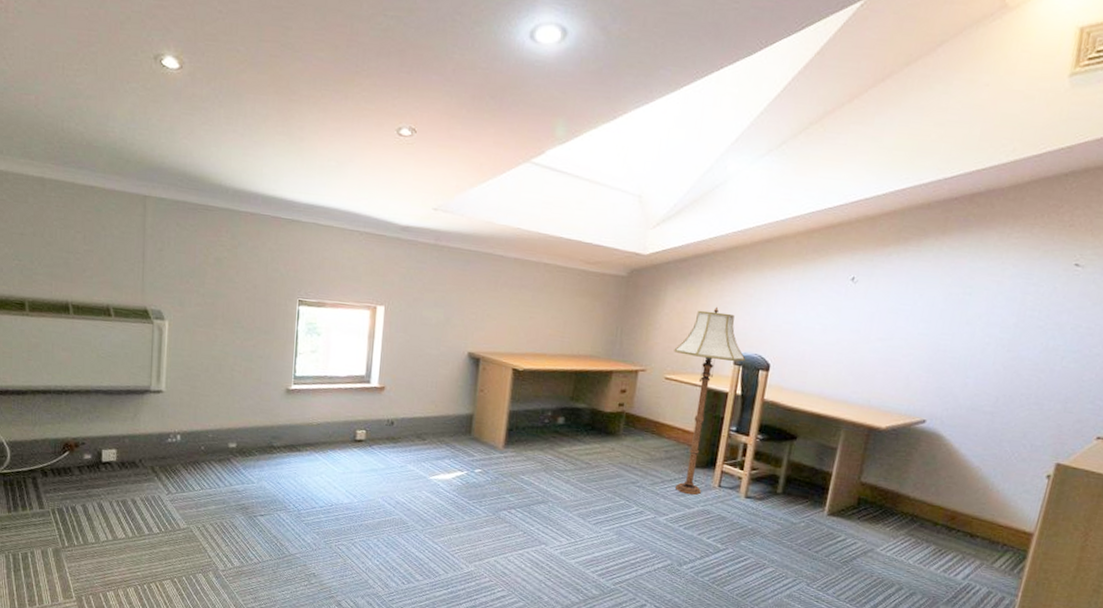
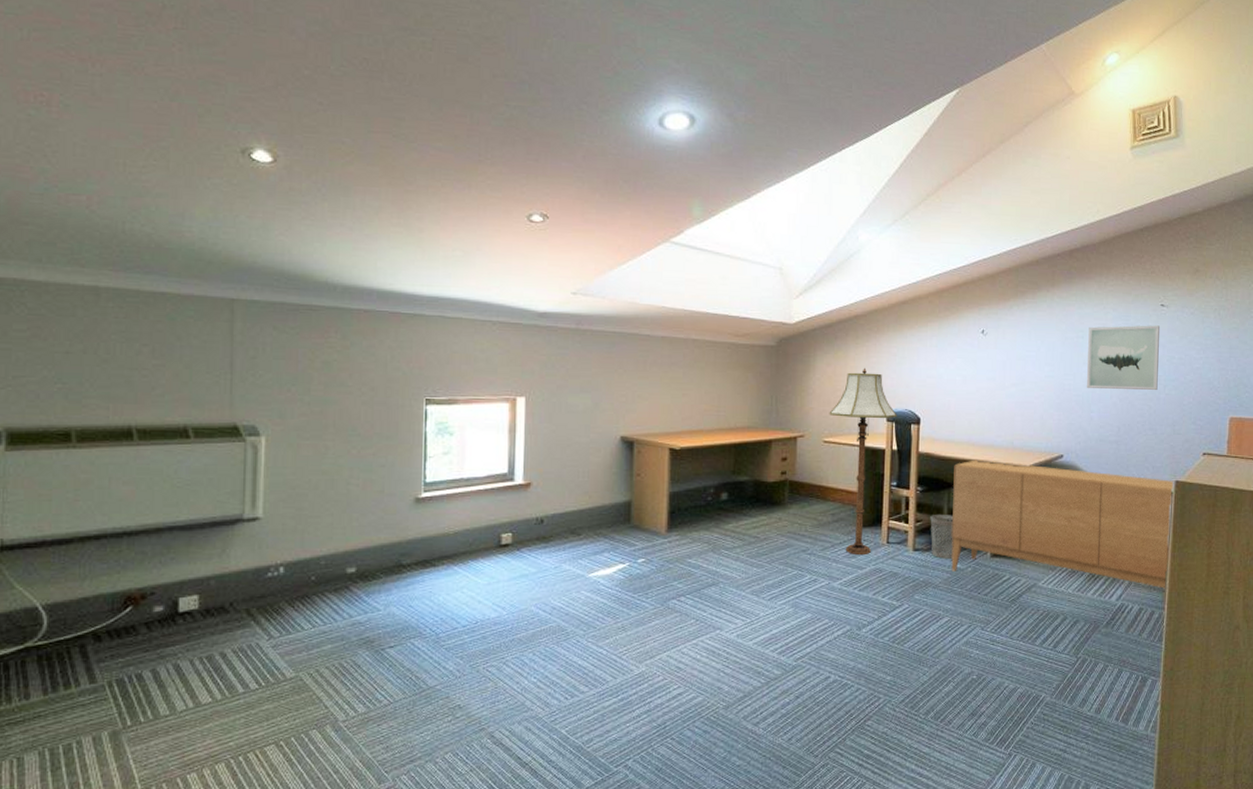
wastebasket: none [764,464,793,511] -> present [930,514,954,559]
sideboard: none [783,414,1056,576] -> present [951,460,1175,589]
wall art: none [966,283,1069,362] -> present [1087,325,1160,391]

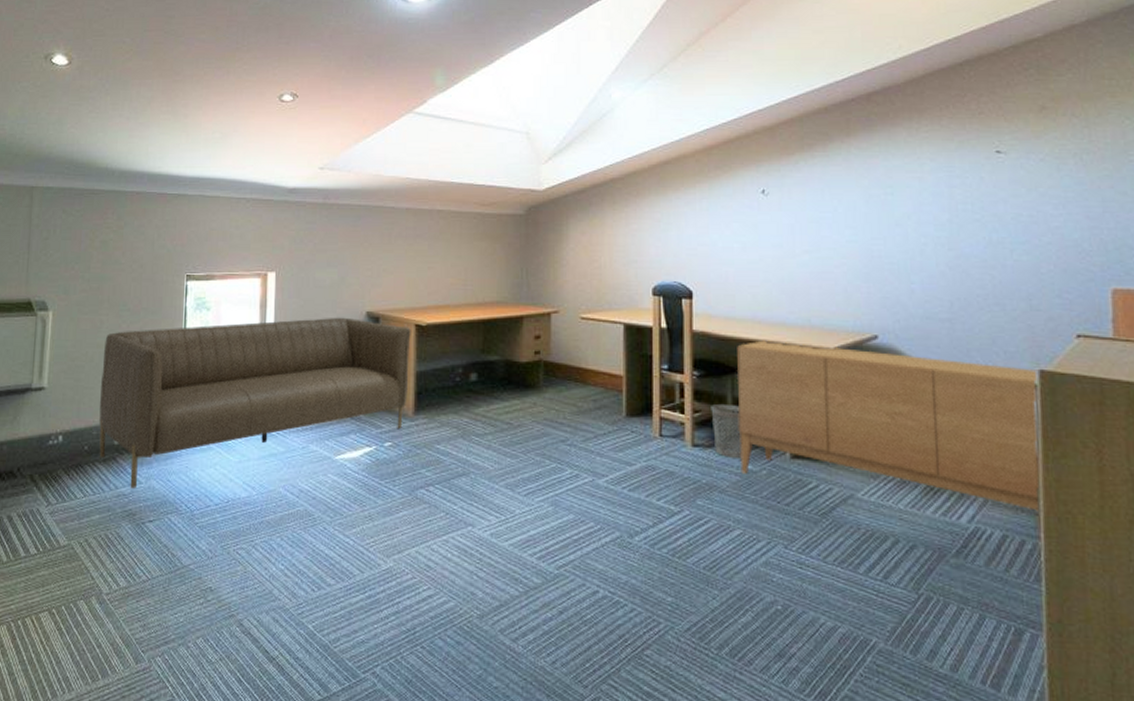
sofa: none [327,441,665,616] -> present [99,317,411,489]
floor lamp: present [829,367,898,556] -> none [586,235,665,450]
wall art: present [1087,325,1160,391] -> none [899,176,1002,257]

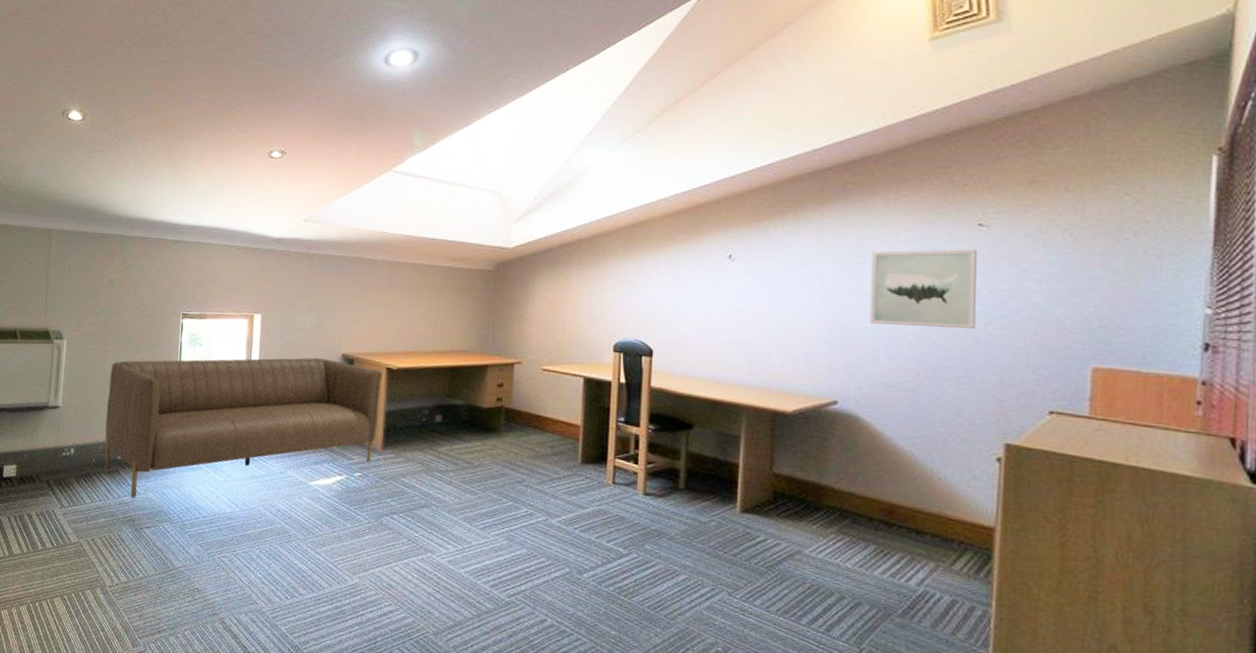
wastebasket: present [711,403,742,458] -> none [664,457,693,509]
sideboard: present [737,340,1040,511] -> none [690,399,1005,580]
wall art: none [899,176,1002,257] -> present [870,249,977,330]

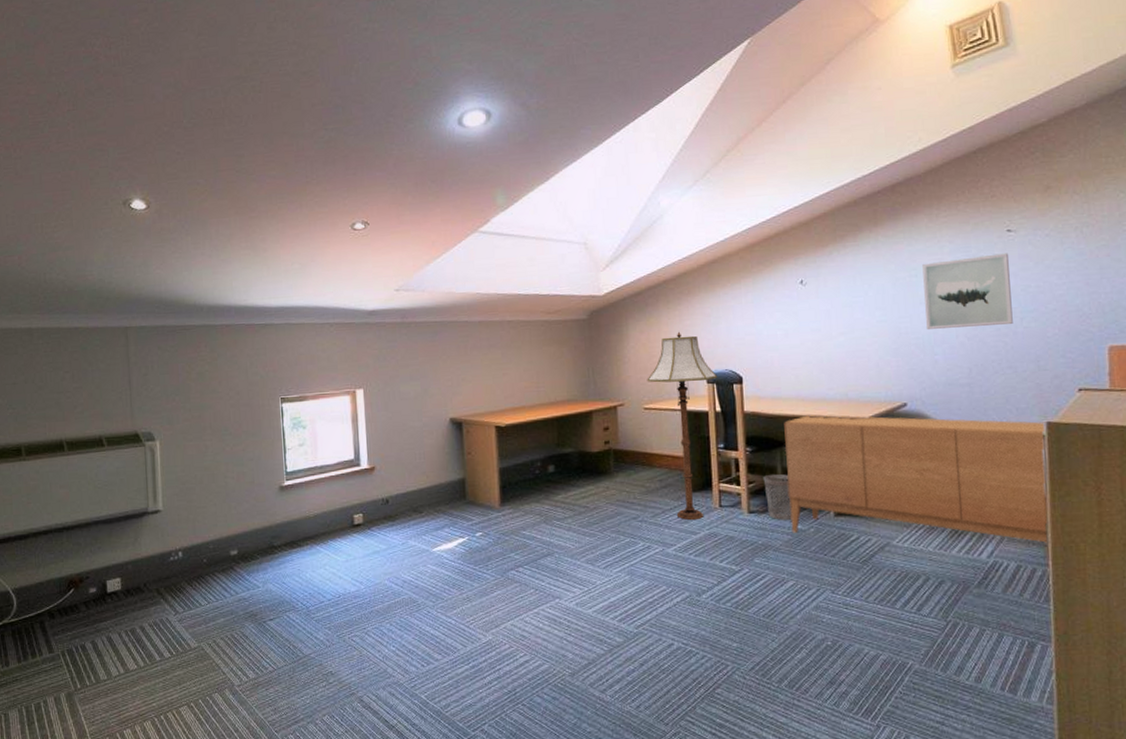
sofa: present [104,357,383,499] -> none [211,424,493,593]
floor lamp: none [549,294,626,494] -> present [647,331,718,521]
wastebasket: none [664,457,693,509] -> present [763,474,792,520]
sideboard: none [690,399,1005,580] -> present [784,414,1048,543]

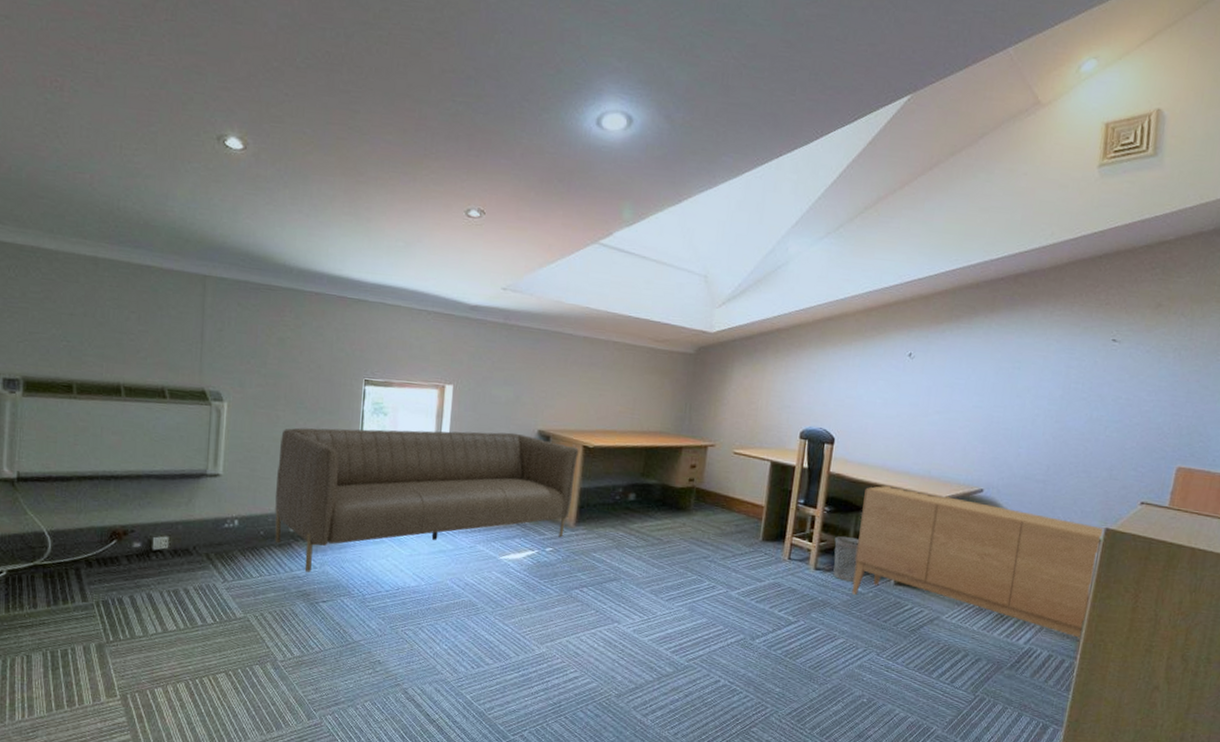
sofa: none [211,424,493,593] -> present [274,427,579,572]
floor lamp: present [647,331,718,521] -> none [741,382,812,569]
wall art: present [922,253,1013,329] -> none [1018,357,1108,432]

